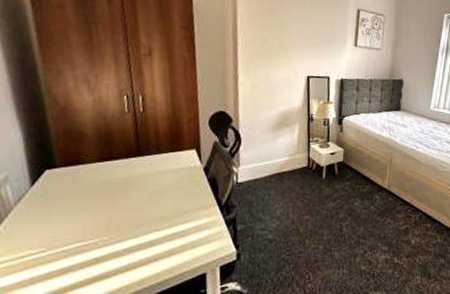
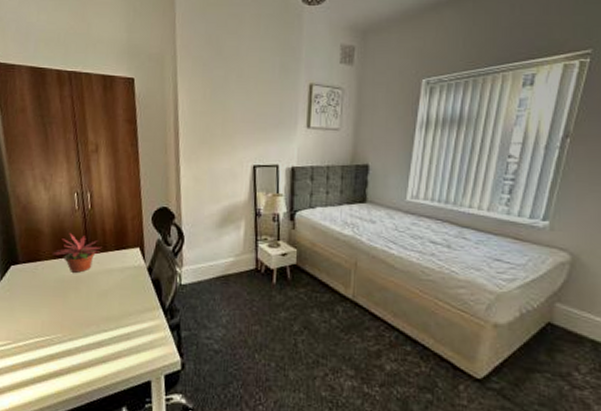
potted plant: none [97,136,155,175] -> present [52,233,102,273]

